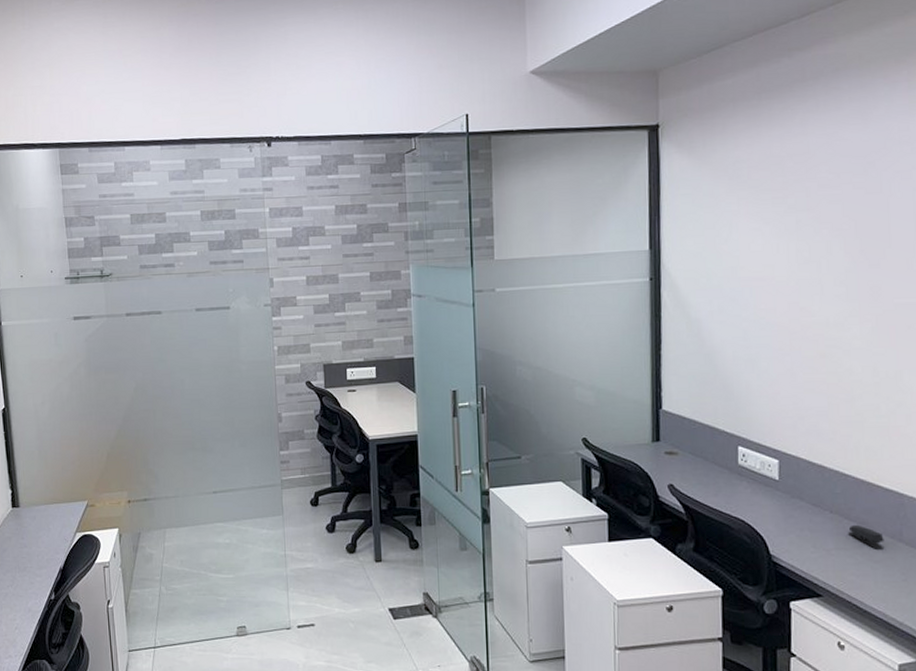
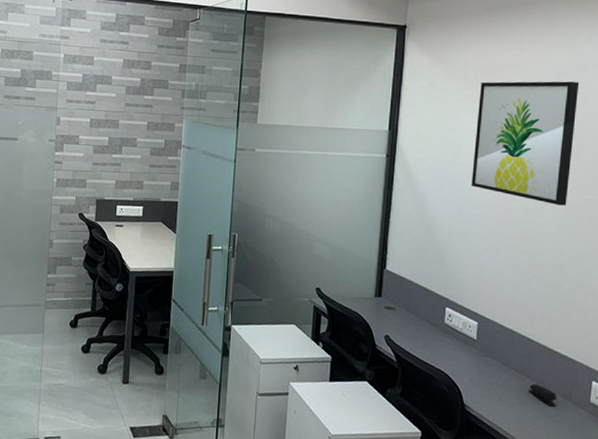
wall art: none [755,165,880,315] -> present [471,81,579,206]

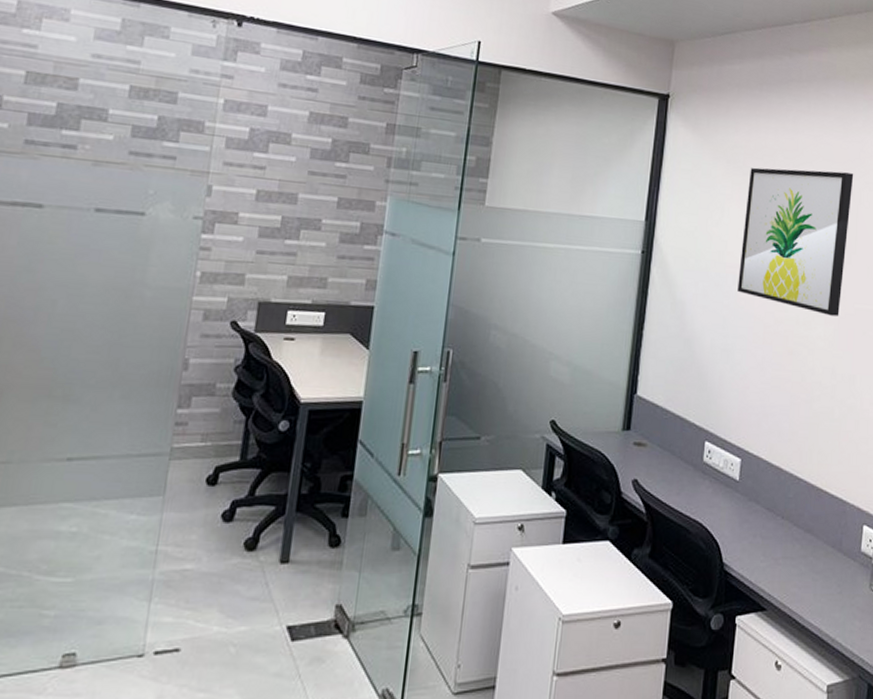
stapler: present [529,383,557,407] -> none [796,532,826,559]

